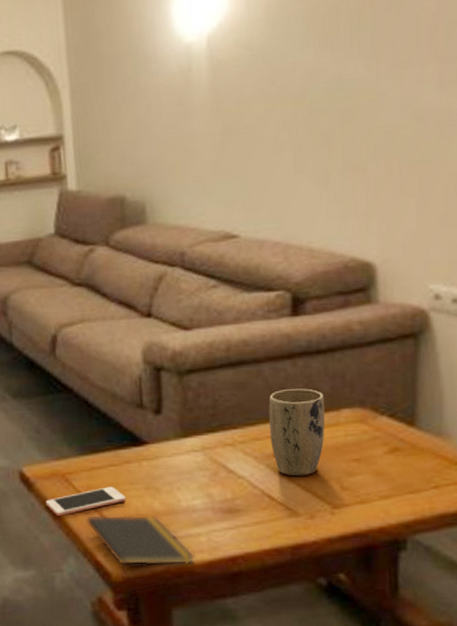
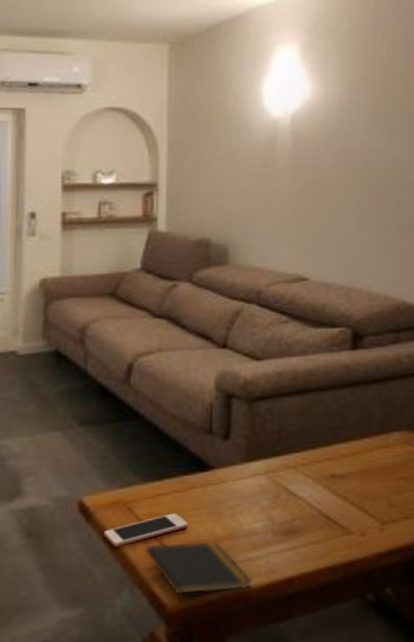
plant pot: present [268,388,325,477] -> none [329,414,378,496]

